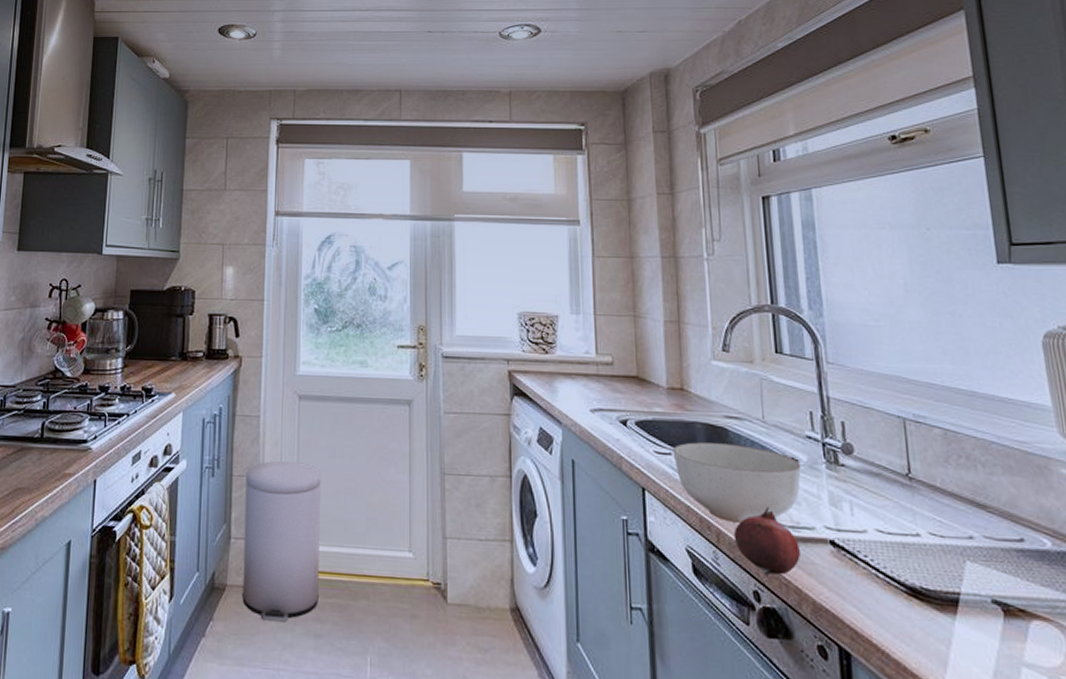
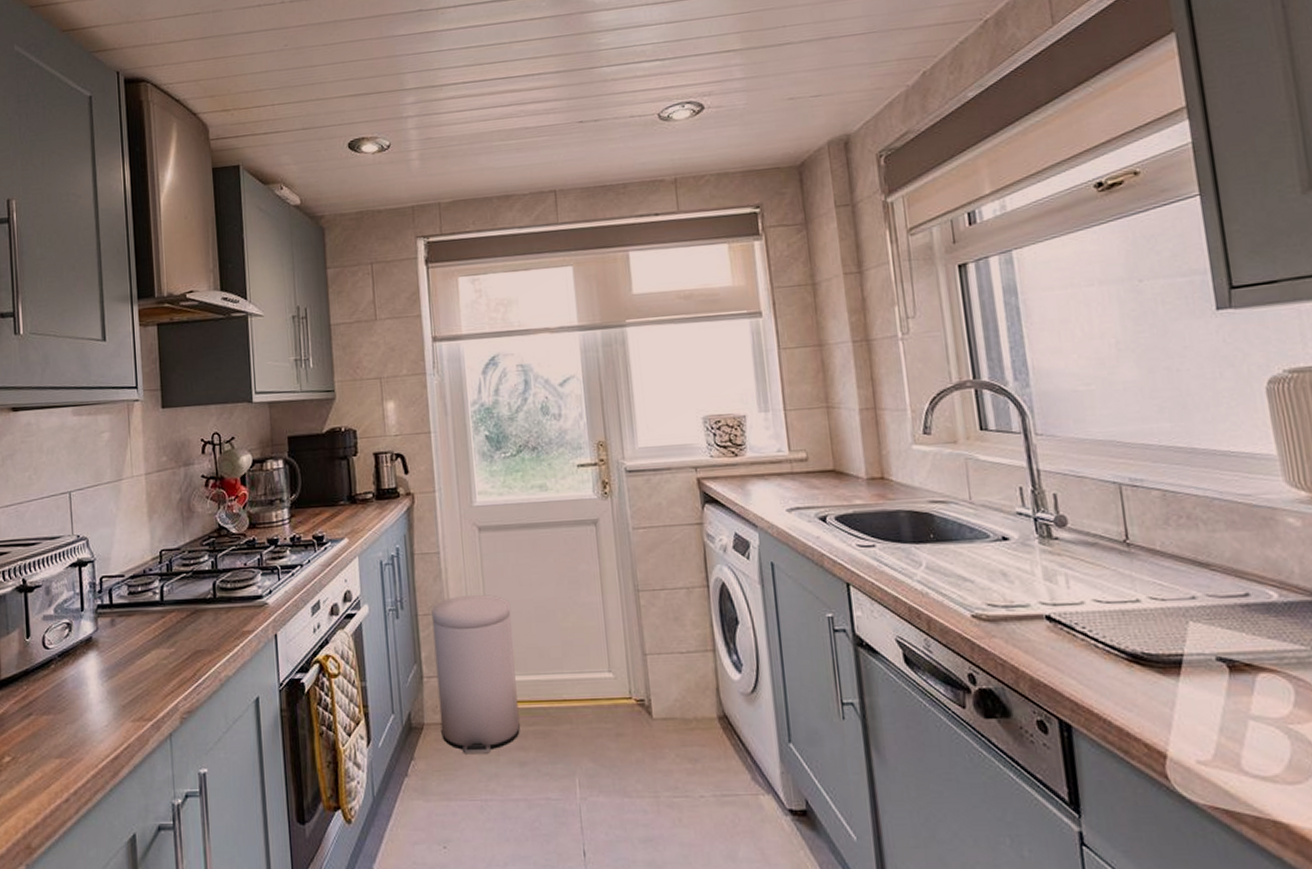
bowl: present [672,442,801,524] -> none [876,528,1013,609]
fruit: present [733,507,800,576] -> none [944,589,1016,657]

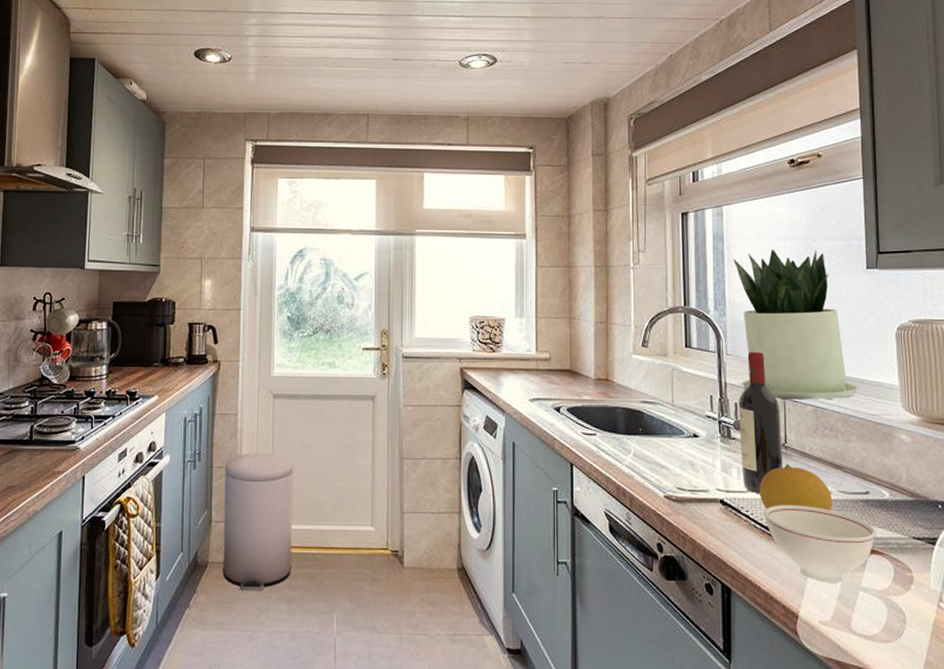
planter: none [1033,292,1222,484] -> present [733,249,859,400]
wine bottle: none [1057,427,1127,606] -> present [738,351,784,494]
fruit: none [1096,565,1201,623] -> present [759,464,833,511]
bowl: none [1105,616,1265,712] -> present [763,505,876,583]

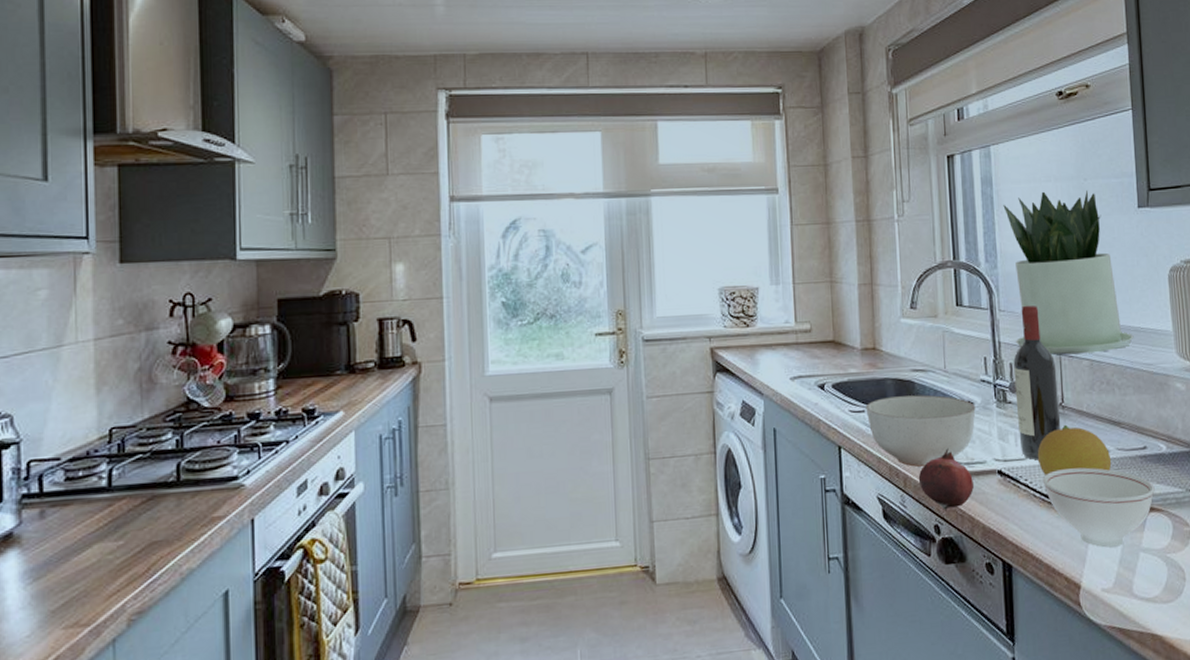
pedal bin: present [223,452,294,591] -> none [434,467,523,635]
bowl: none [597,424,701,490] -> present [865,394,976,468]
fruit: none [643,475,696,531] -> present [918,448,974,510]

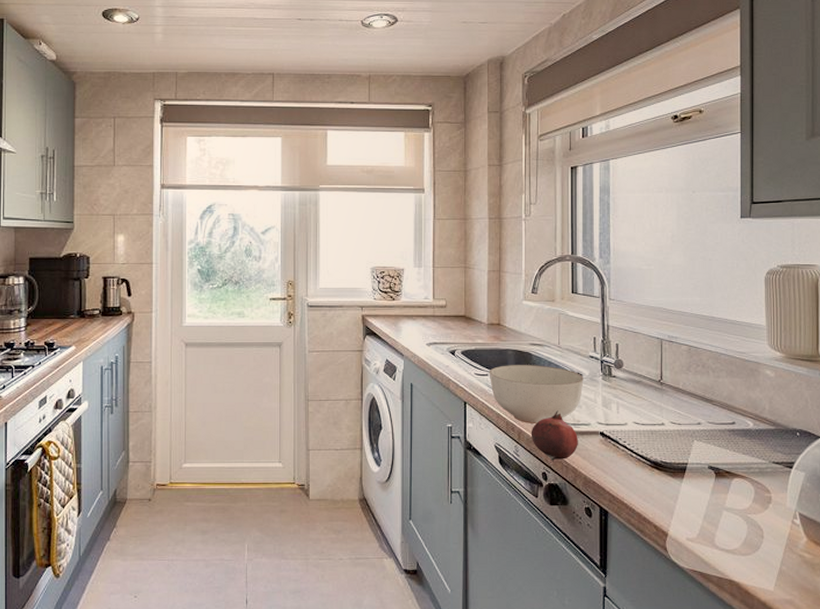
planter: present [1003,189,1134,355] -> none [618,200,730,340]
wine bottle: present [1013,305,1061,461] -> none [619,296,659,426]
fruit: present [1037,424,1112,475] -> none [636,398,702,440]
bowl: present [1042,467,1155,548] -> none [639,435,740,504]

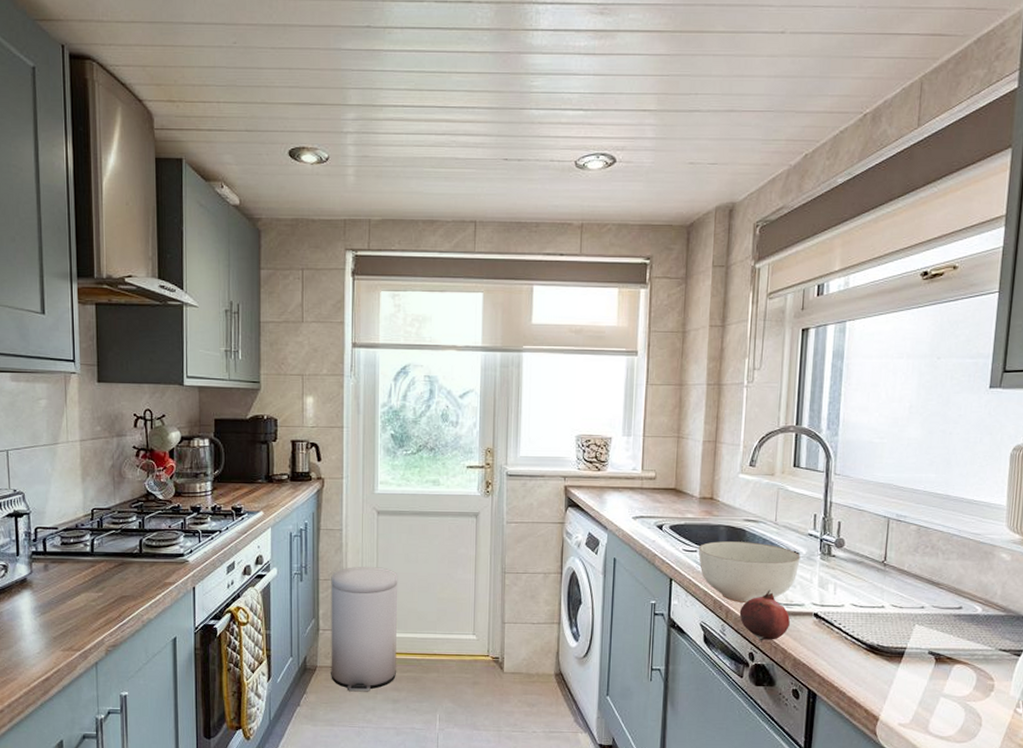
pedal bin: none [141,397,206,524] -> present [331,566,398,692]

